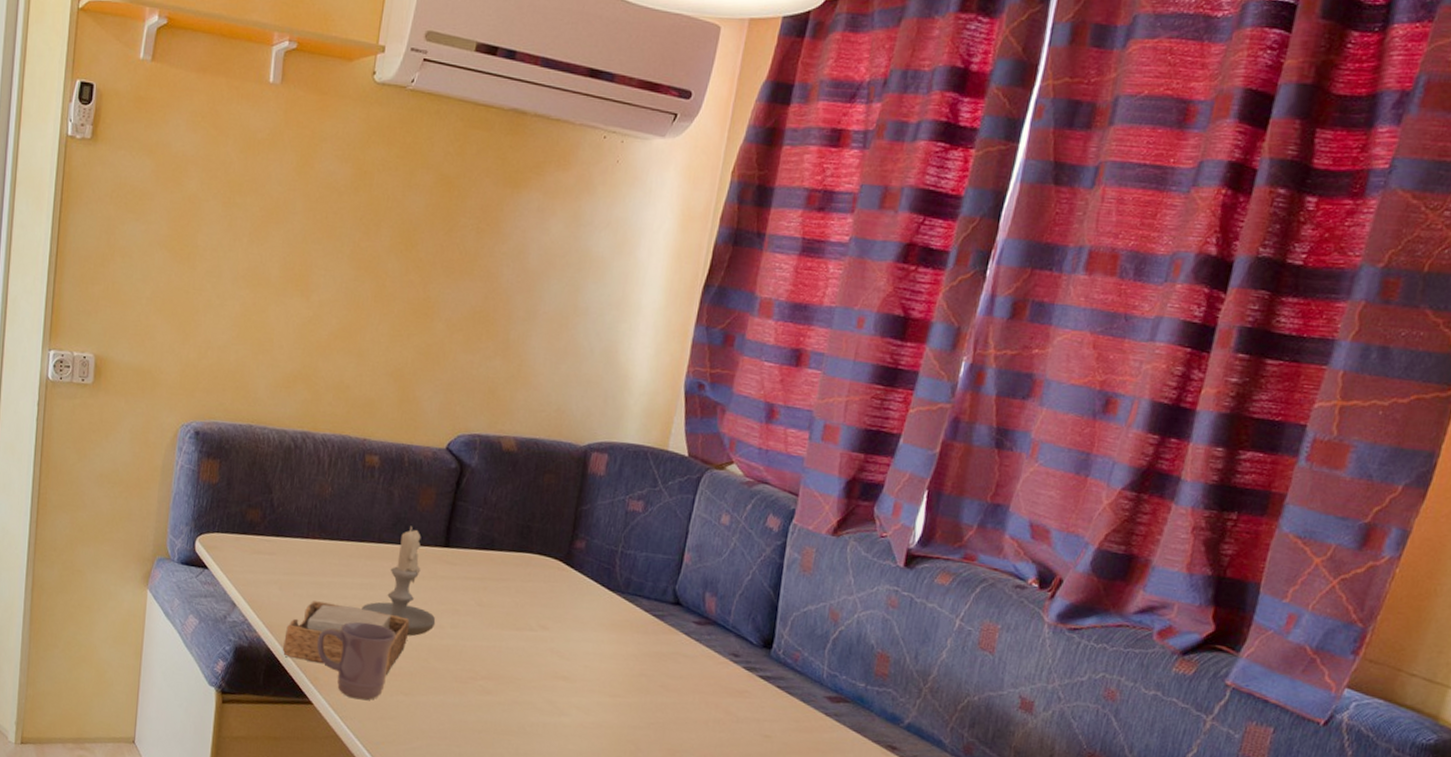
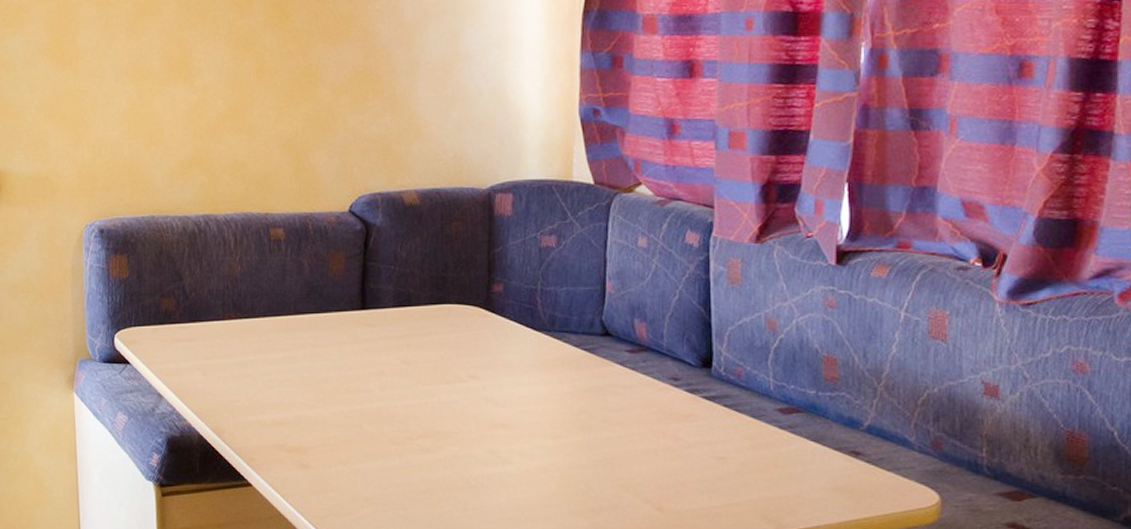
napkin holder: present [282,601,410,675] -> none [214,381,338,446]
mug: present [317,621,397,701] -> none [248,396,326,475]
candle: present [362,525,436,637] -> none [288,293,364,404]

